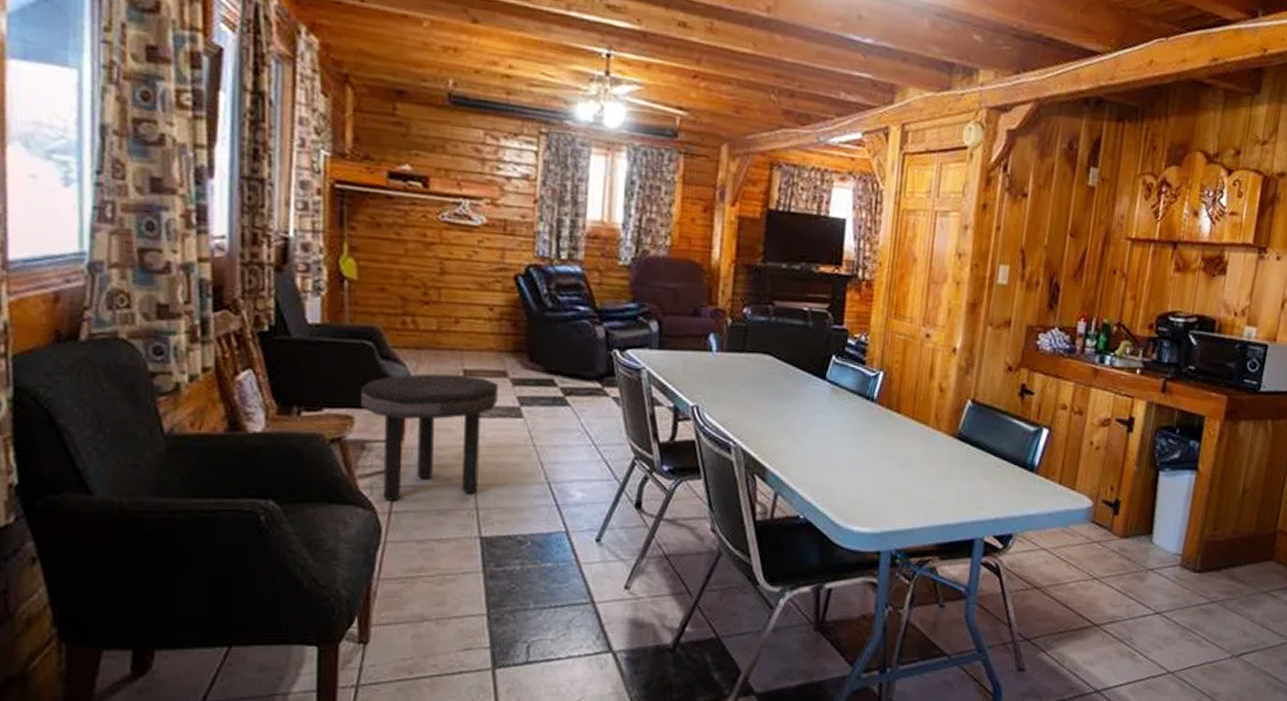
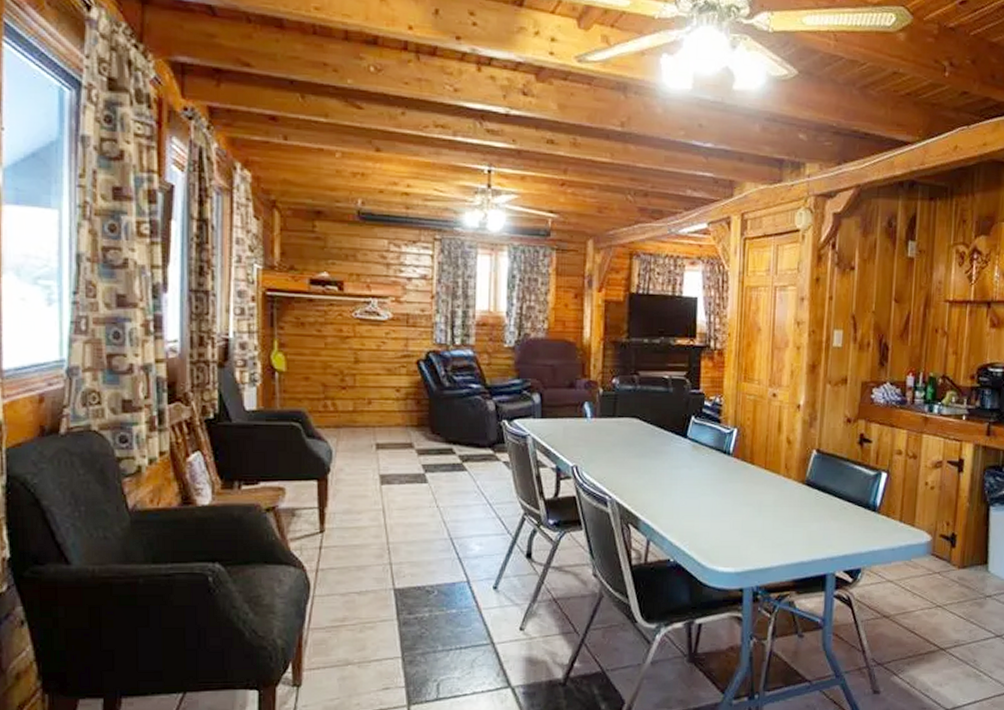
side table: present [361,373,498,501] -> none [291,448,406,560]

